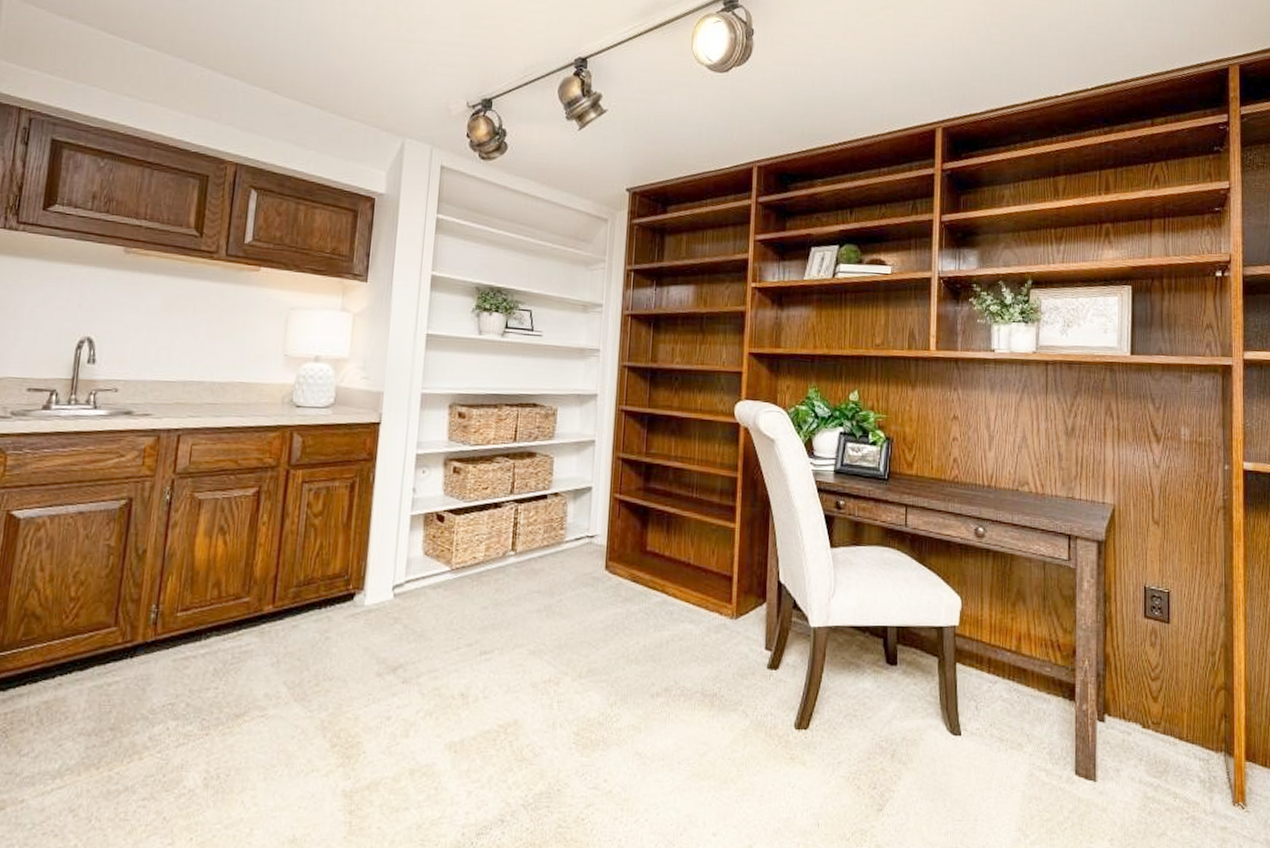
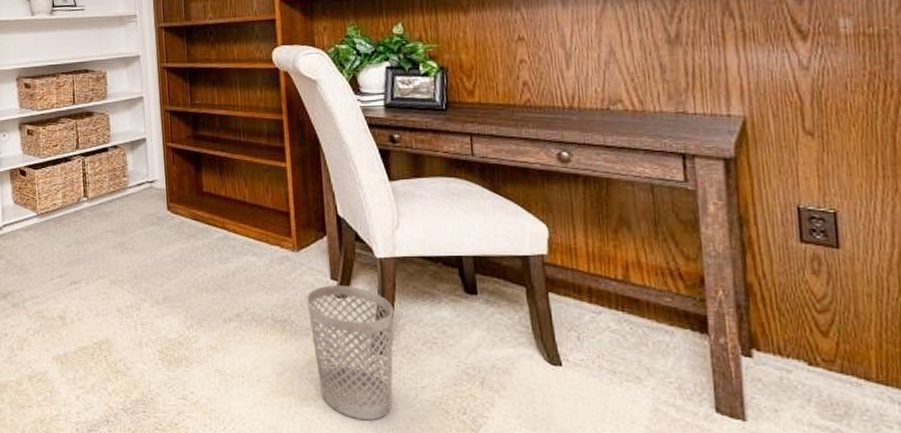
wastebasket: none [738,656,821,802] -> present [306,285,394,421]

